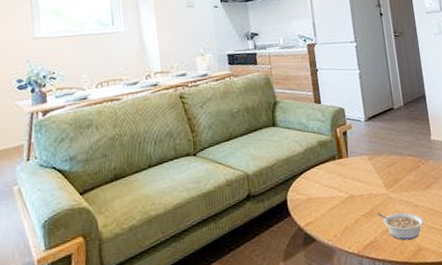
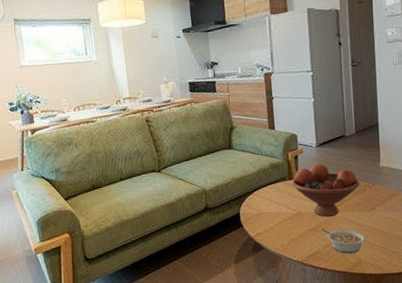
fruit bowl: none [342,139,413,199] -> present [292,164,360,217]

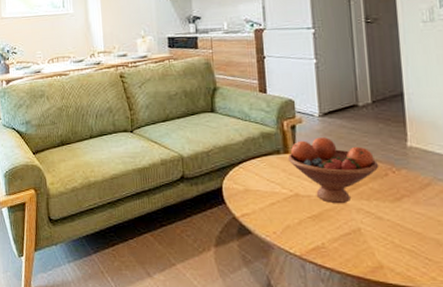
legume: present [321,228,366,254] -> none [327,218,389,254]

